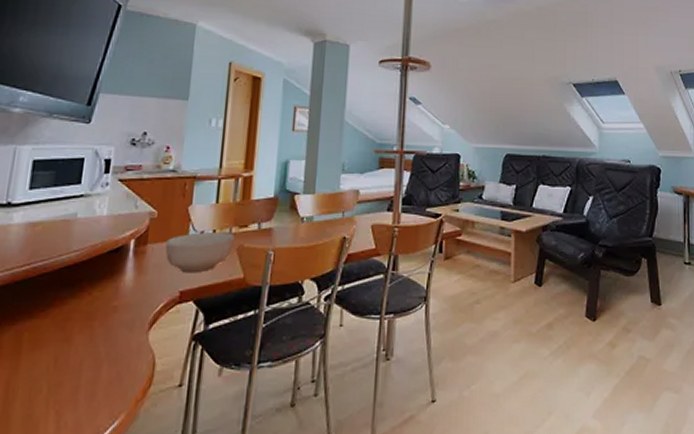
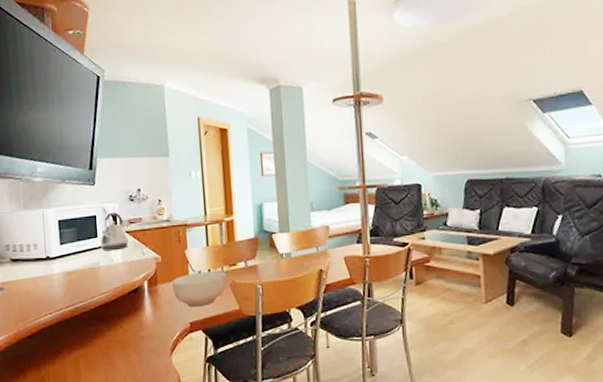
kettle: none [82,156,121,201] -> present [99,212,129,251]

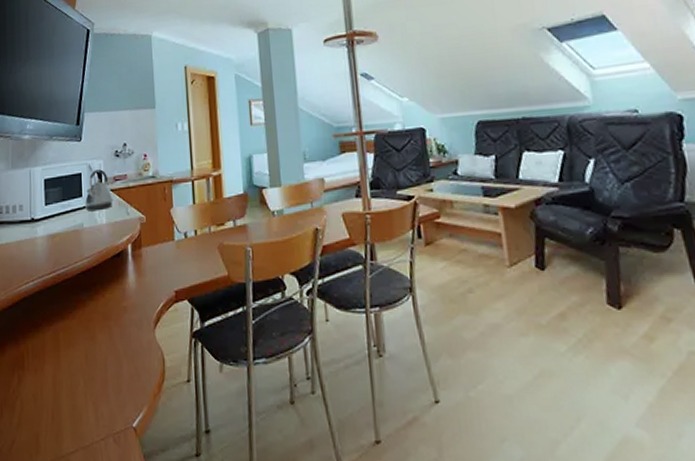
bowl: present [172,270,227,307] -> none [156,231,215,273]

